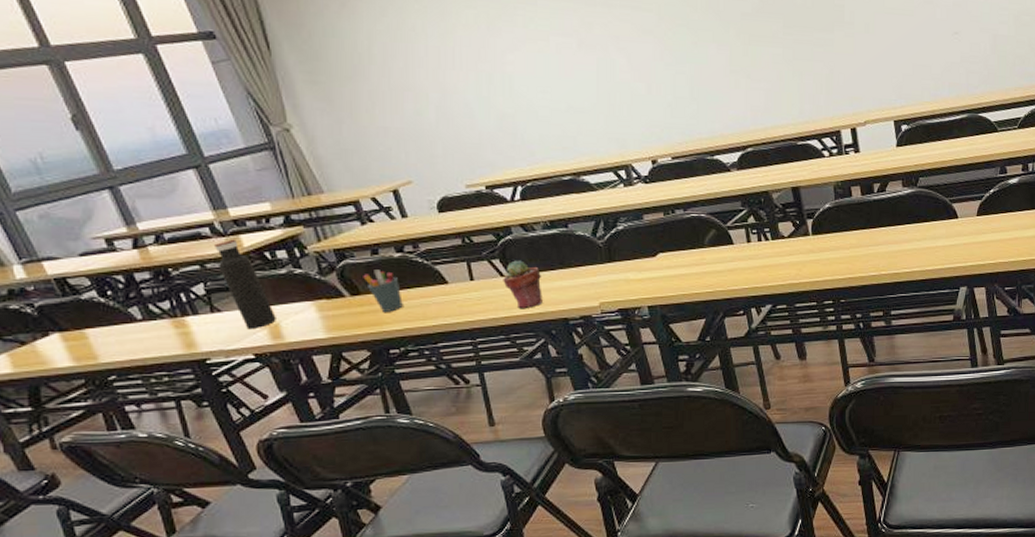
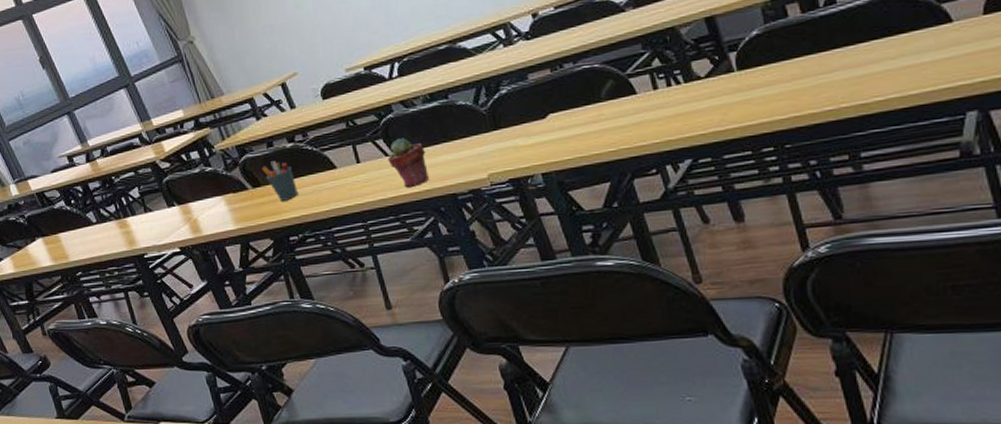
water bottle: present [213,239,276,330] -> none [142,145,195,226]

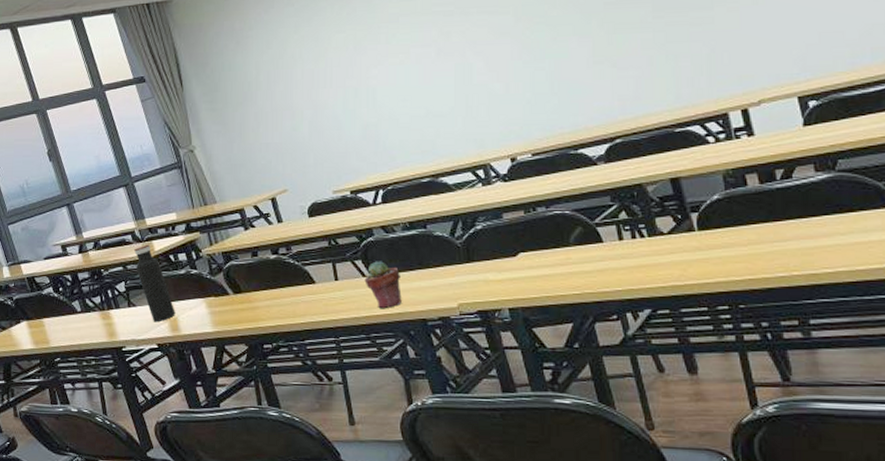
water bottle: none [142,145,195,226] -> present [133,244,175,322]
pen holder: present [261,161,298,202] -> none [244,270,276,311]

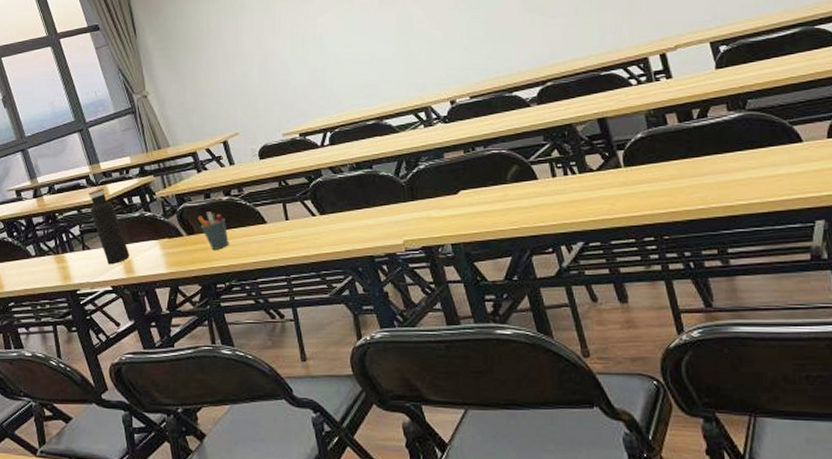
pen holder: none [244,270,276,311] -> present [197,212,229,251]
potted succulent: present [364,261,402,309] -> none [314,200,350,247]

